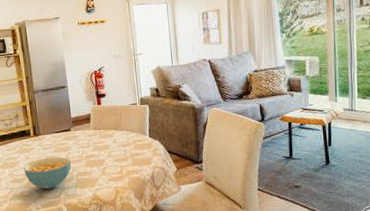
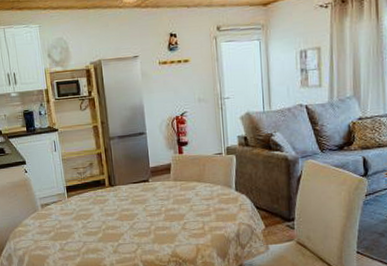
cereal bowl: present [23,156,71,190] -> none [97,209,149,244]

